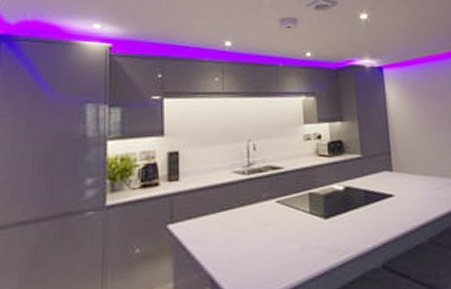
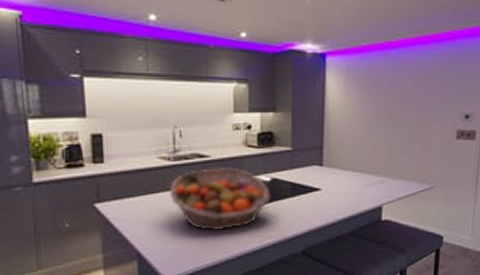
fruit basket: none [244,178,345,247] -> present [169,168,270,230]

